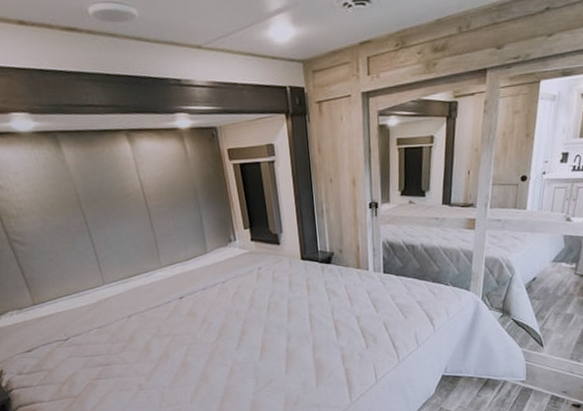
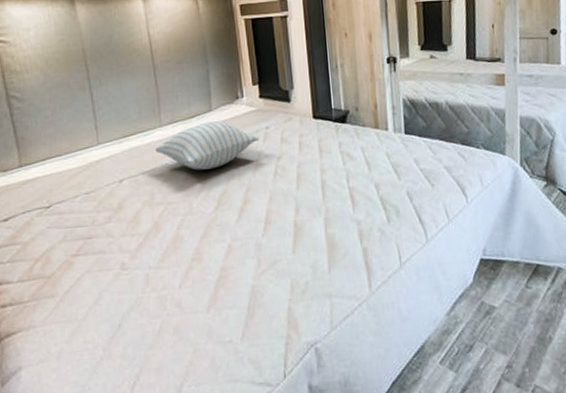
pillow: none [158,262,253,307] -> present [155,121,260,170]

